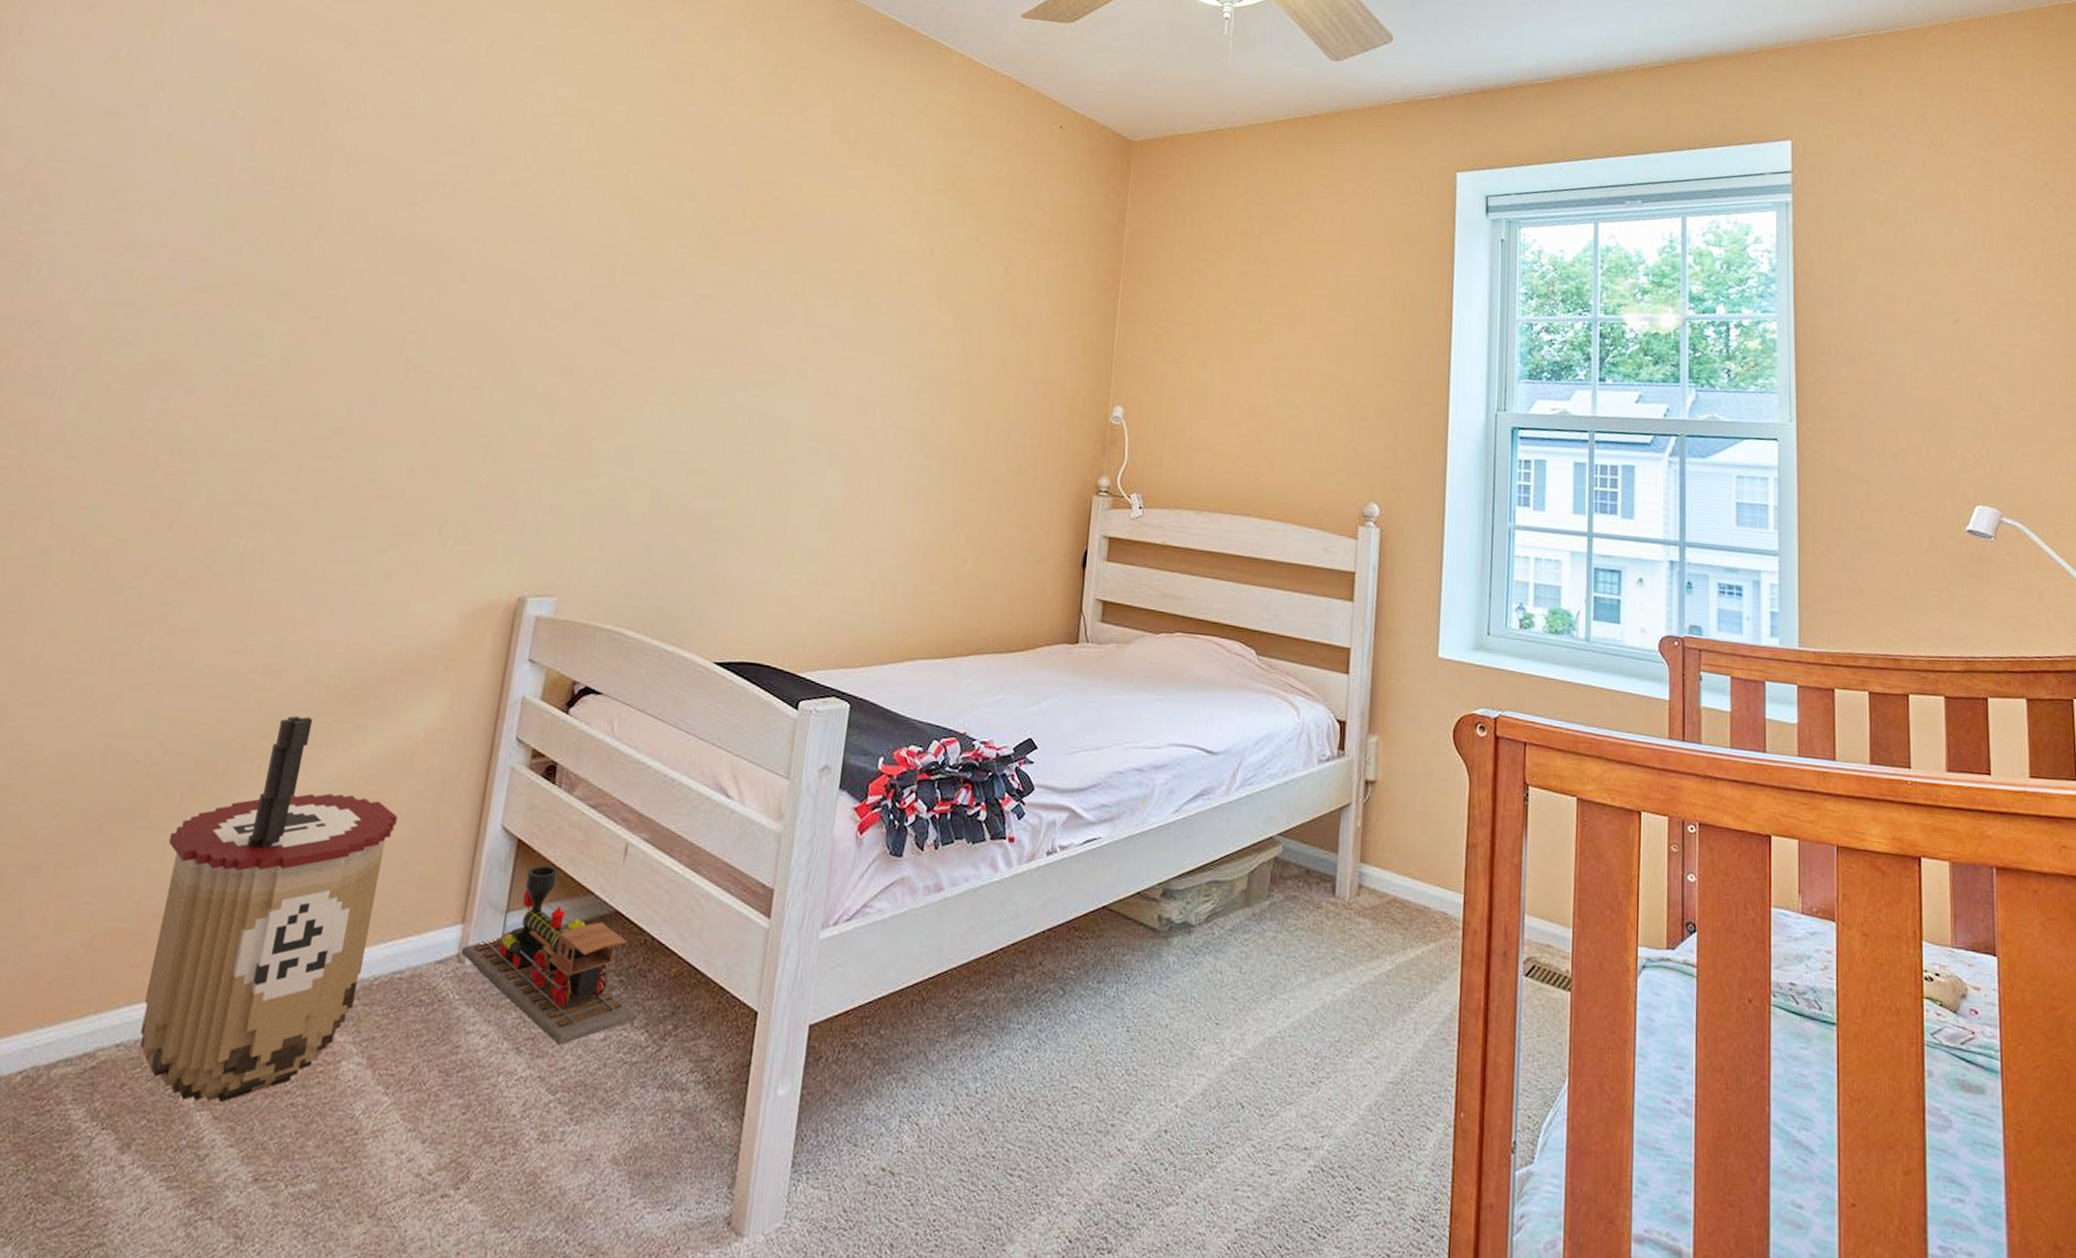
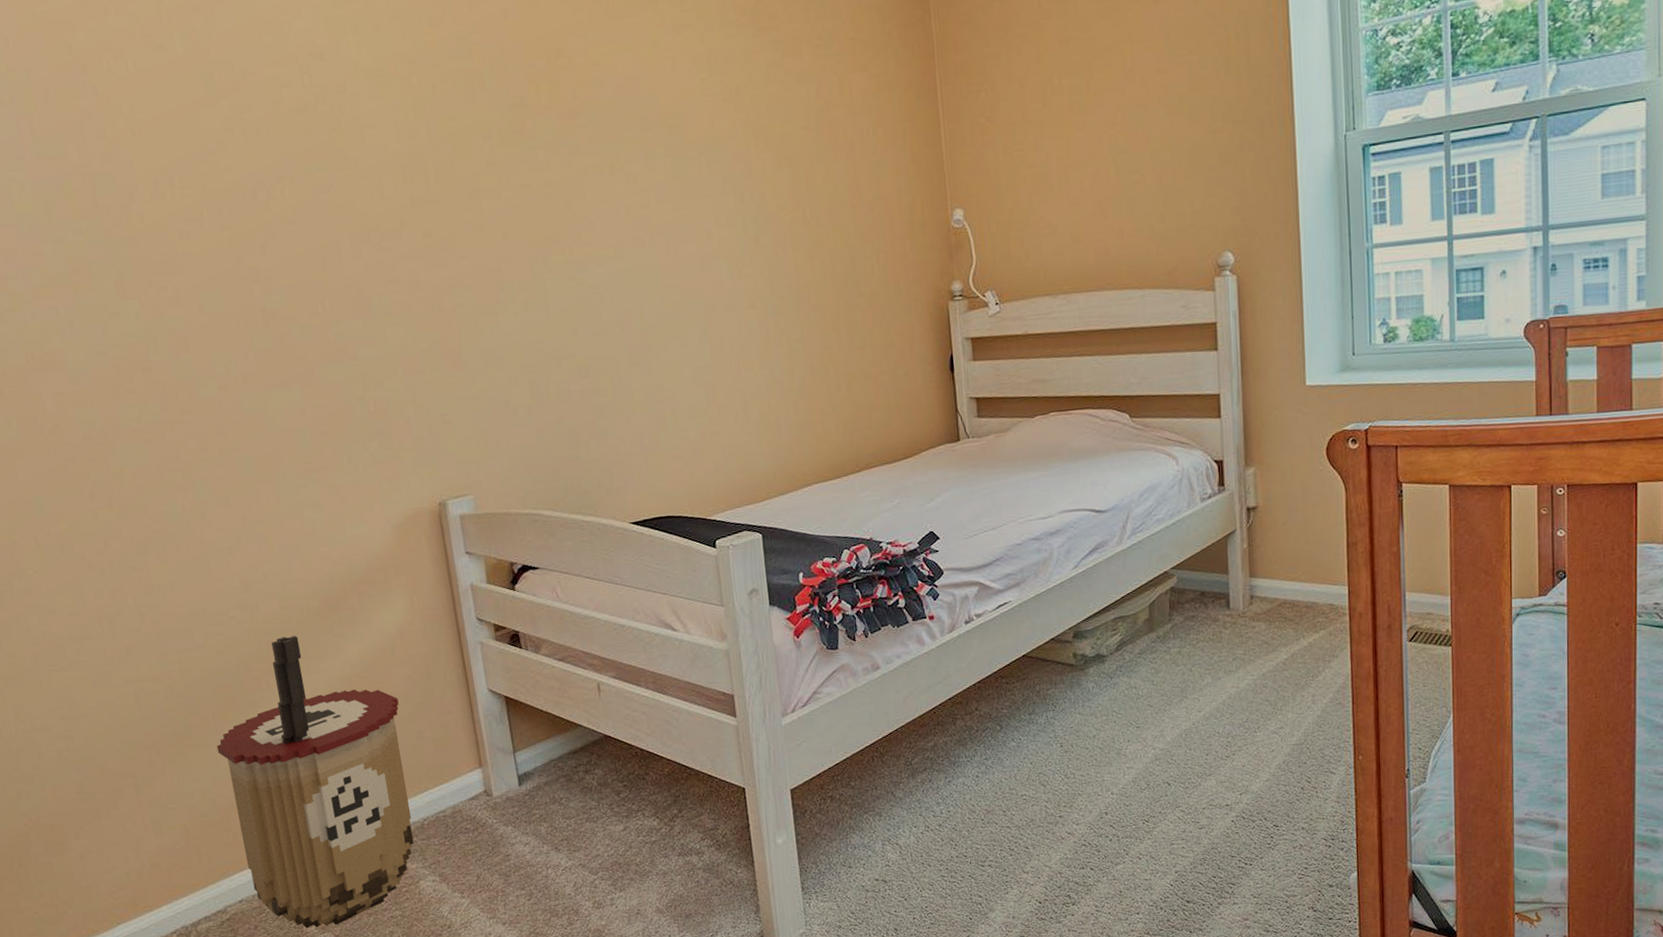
toy train: present [461,865,636,1046] -> none [486,711,645,841]

